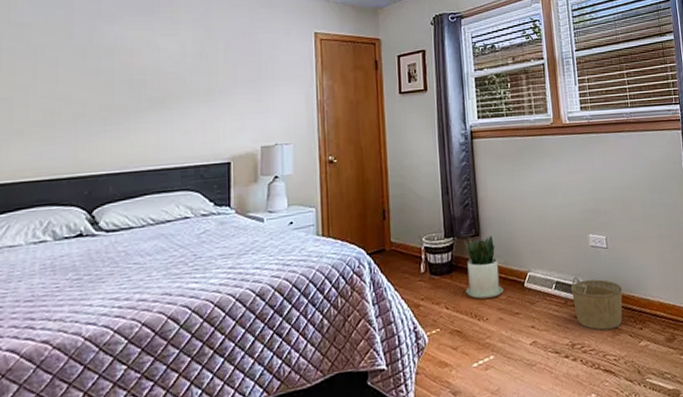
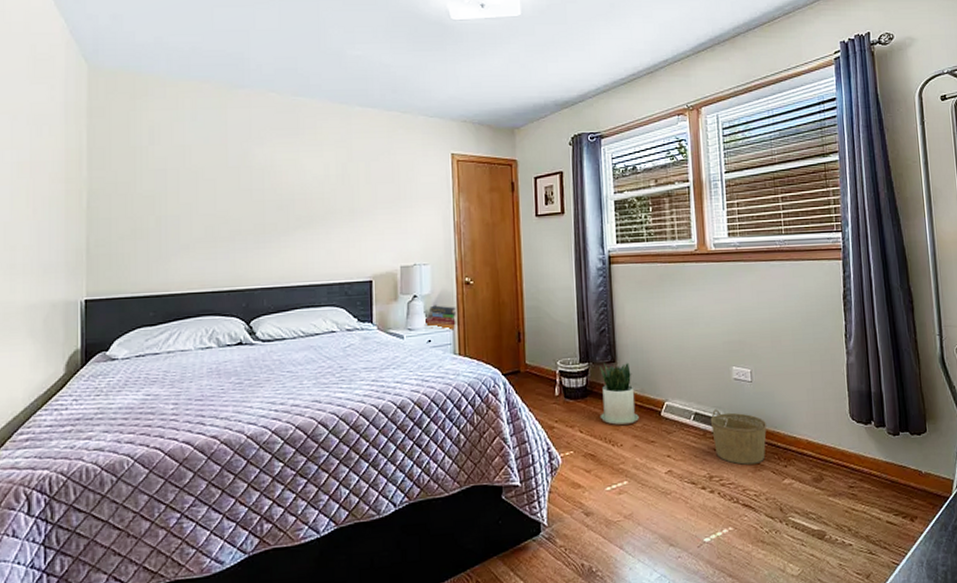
books: none [286,185,320,211] -> present [424,305,457,330]

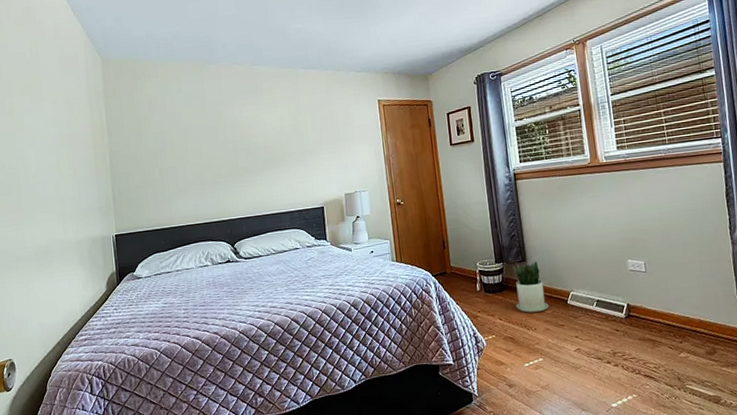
books: present [424,305,457,330] -> none [367,223,392,242]
basket: present [710,409,767,465] -> none [610,296,662,342]

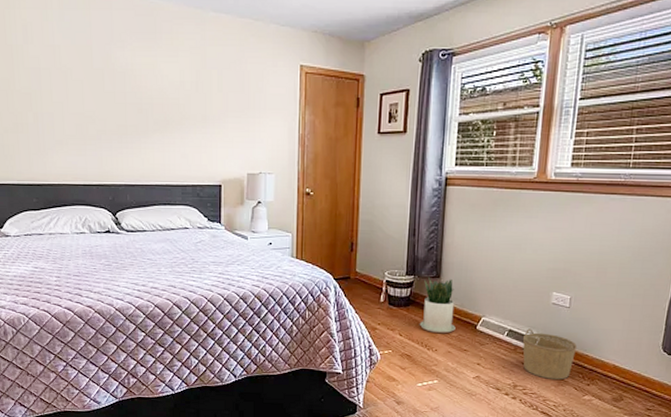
basket: none [610,296,662,342] -> present [522,328,577,380]

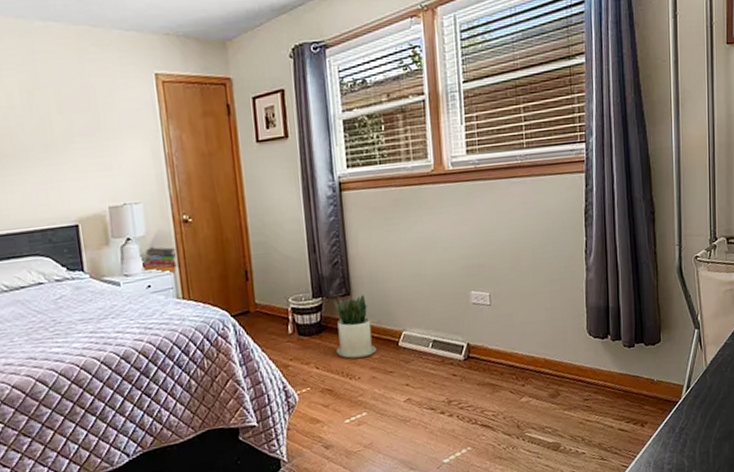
books: none [266,212,297,236] -> present [141,247,177,274]
basket: present [522,328,577,380] -> none [448,335,505,388]

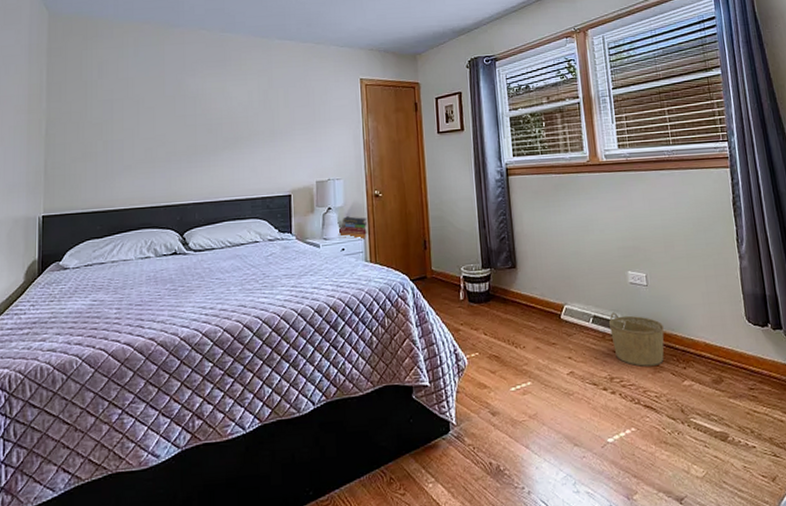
planter: present [334,294,376,359] -> none [501,267,540,329]
basket: none [448,335,505,388] -> present [608,312,664,367]

